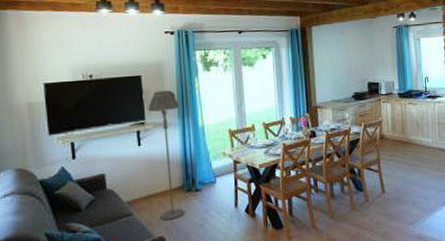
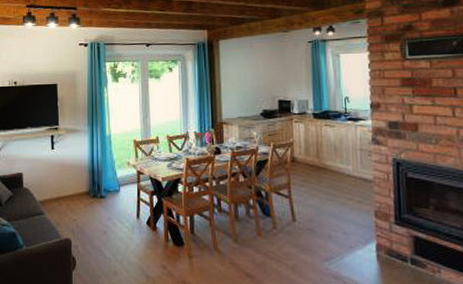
floor lamp: present [148,90,185,220] -> none [62,99,90,223]

